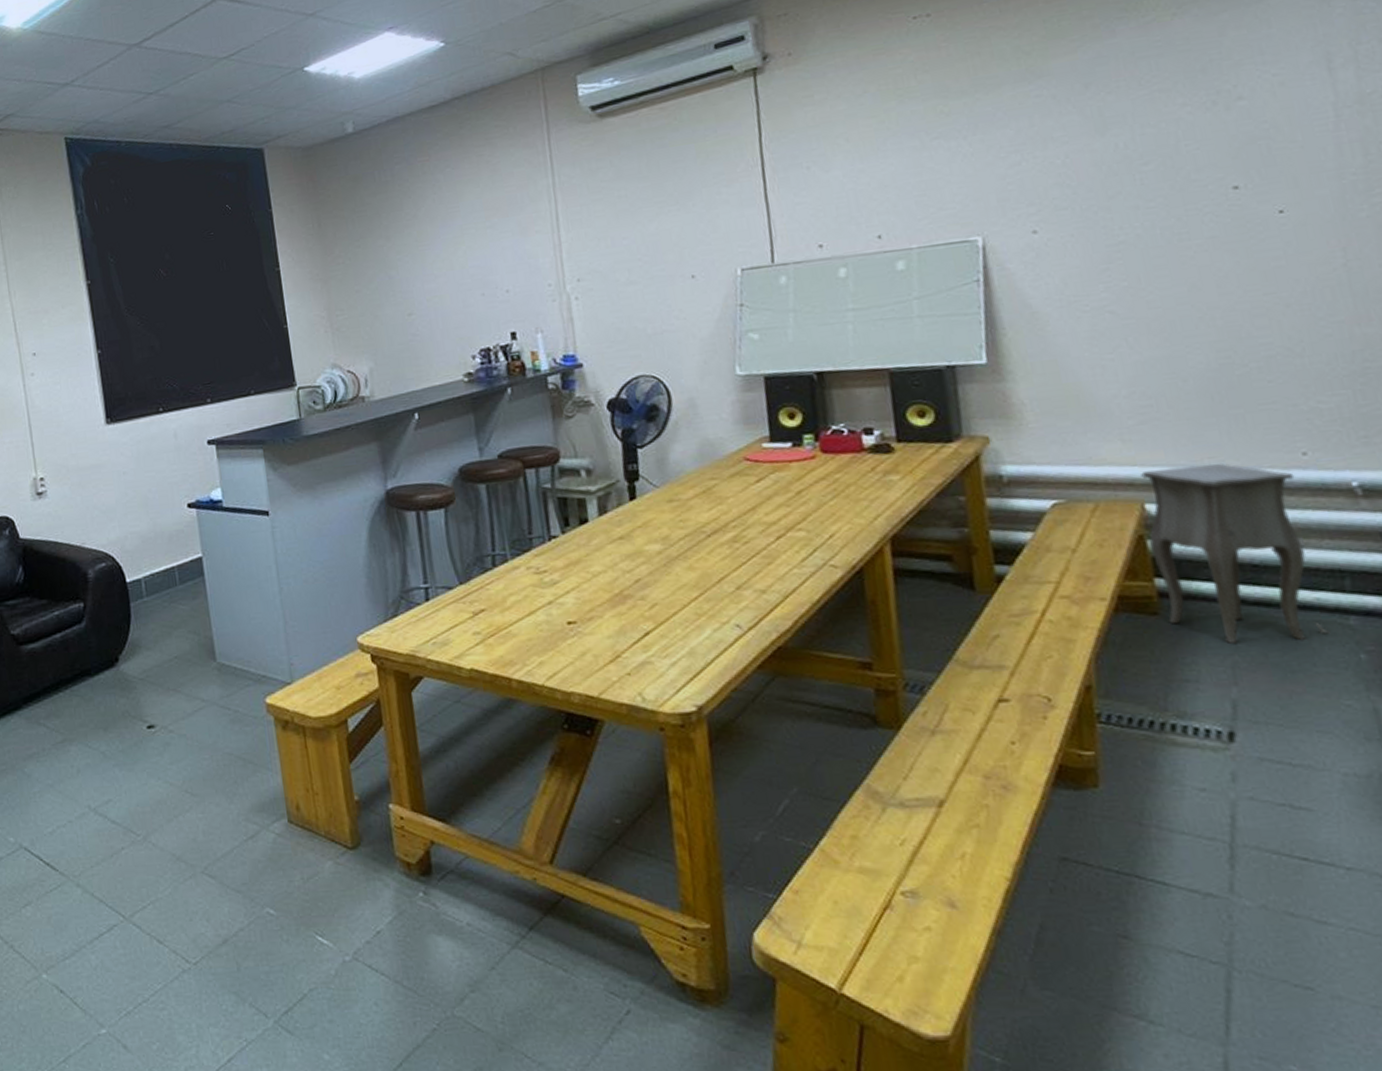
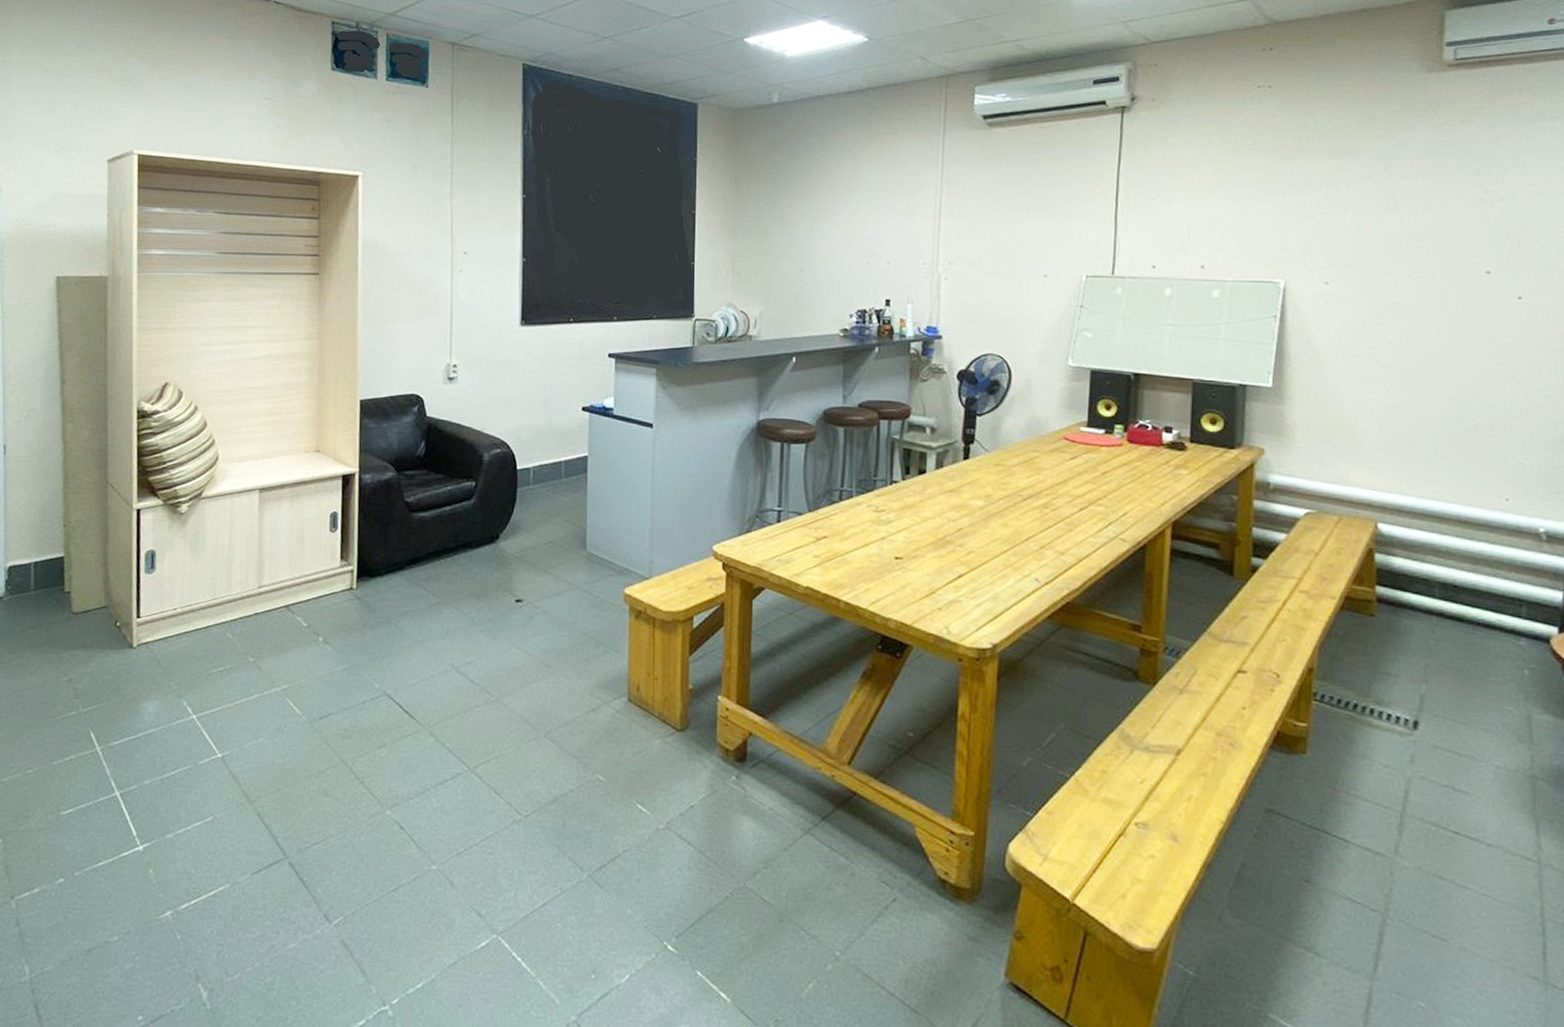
side table: present [1141,463,1330,644] -> none [1377,495,1504,652]

